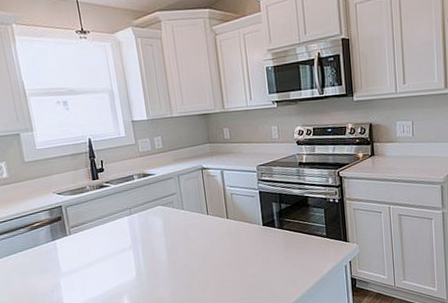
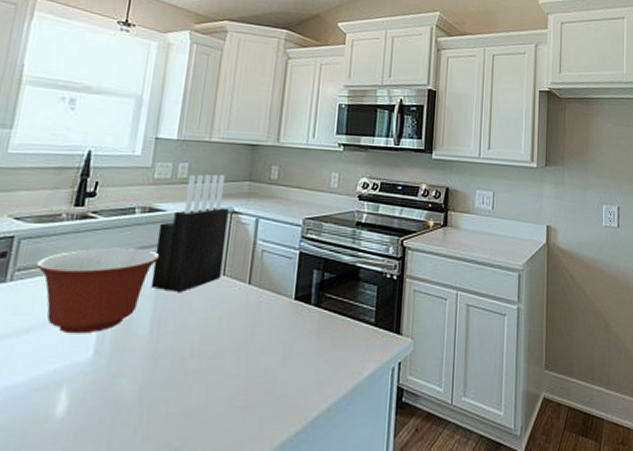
mixing bowl: none [81,203,160,264] -> present [36,247,160,334]
knife block: none [153,141,206,231] -> present [150,174,230,293]

